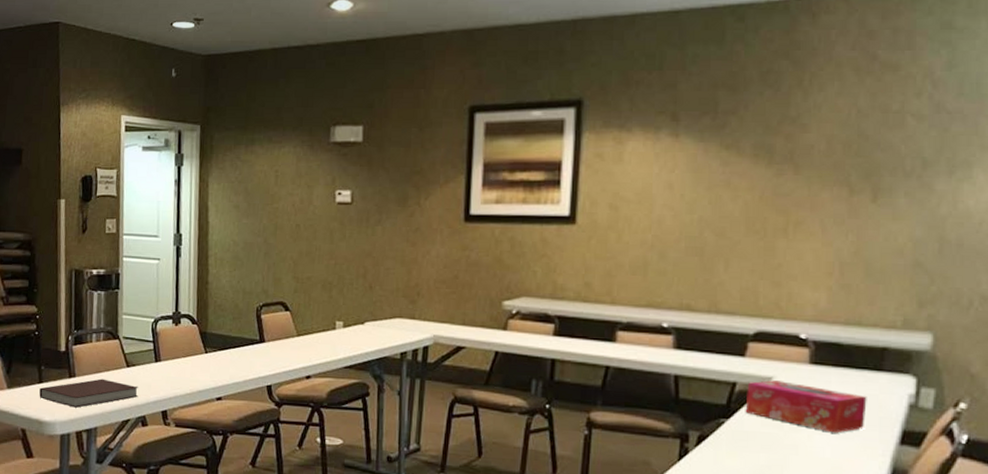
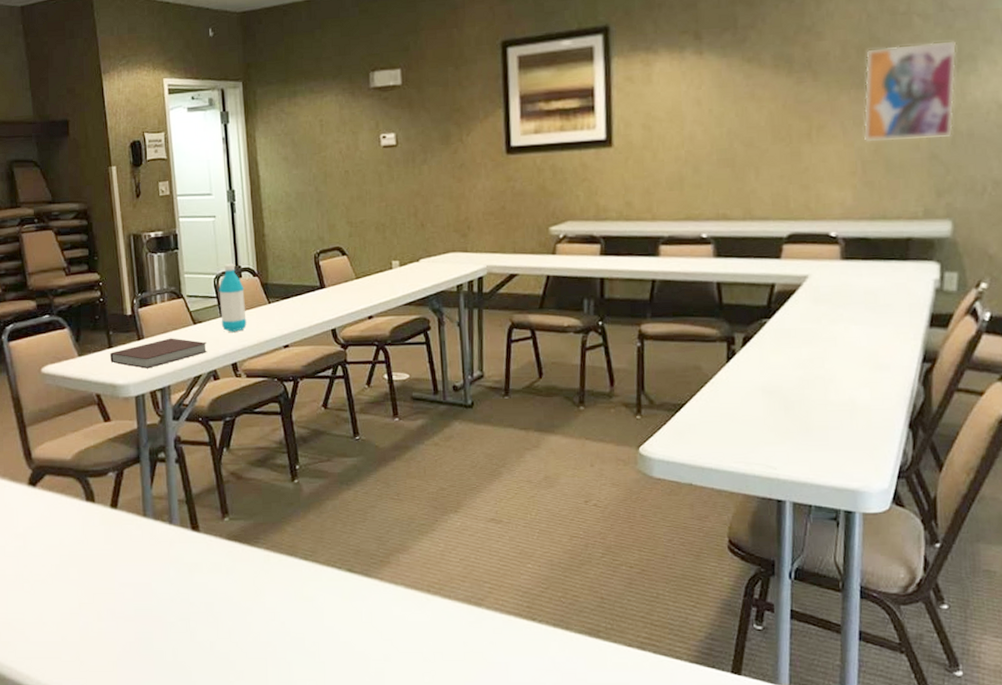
water bottle: none [155,308,182,379] -> present [219,264,247,332]
tissue box: present [745,380,867,433] -> none [784,278,897,323]
wall art: none [843,143,952,246] -> present [863,40,957,142]

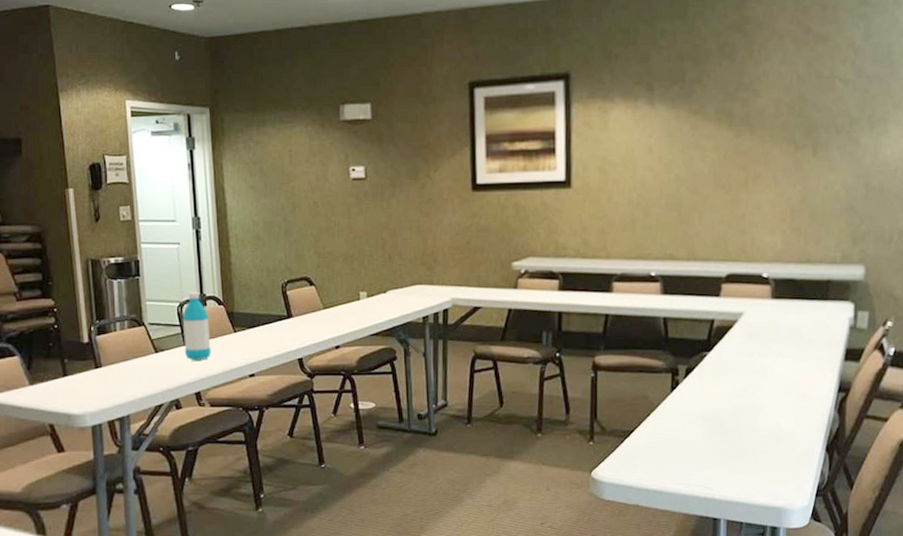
notebook: present [110,338,208,369] -> none [65,366,170,398]
wall art: present [863,40,957,142] -> none [792,103,872,192]

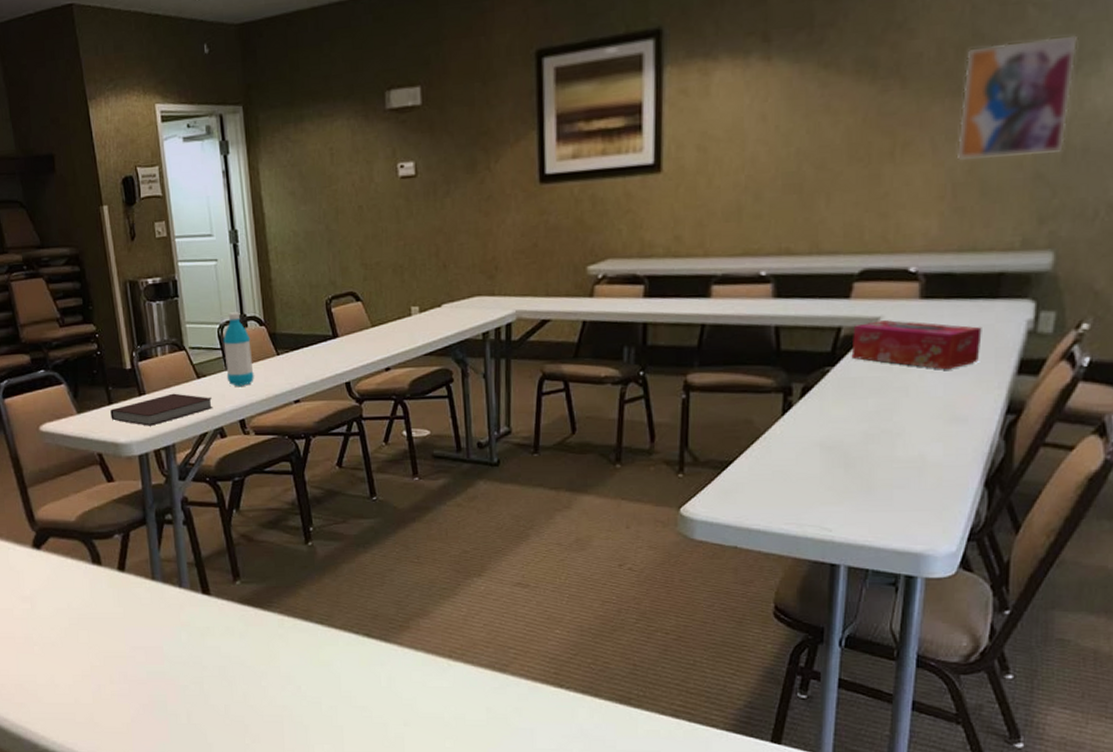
notebook: none [65,366,170,398] -> present [110,393,213,426]
tissue box: none [722,315,818,356] -> present [851,320,982,370]
wall art: none [792,103,872,192] -> present [956,34,1079,161]

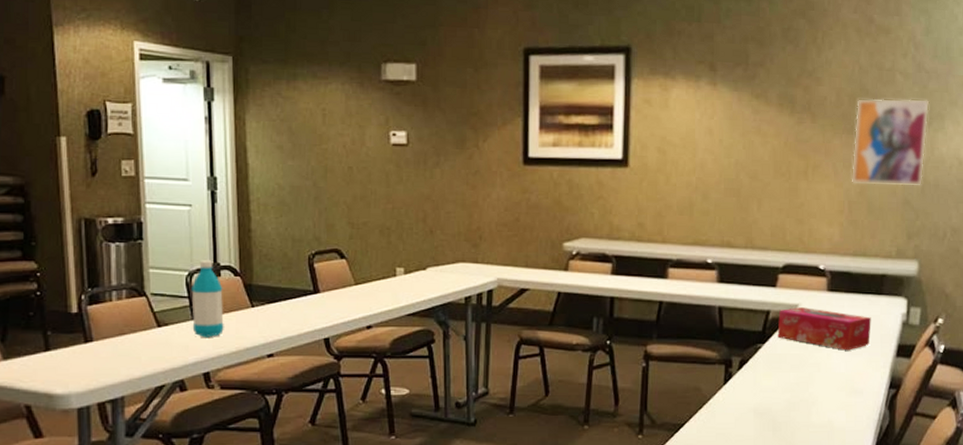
notebook: present [110,393,213,426] -> none [46,341,174,376]

